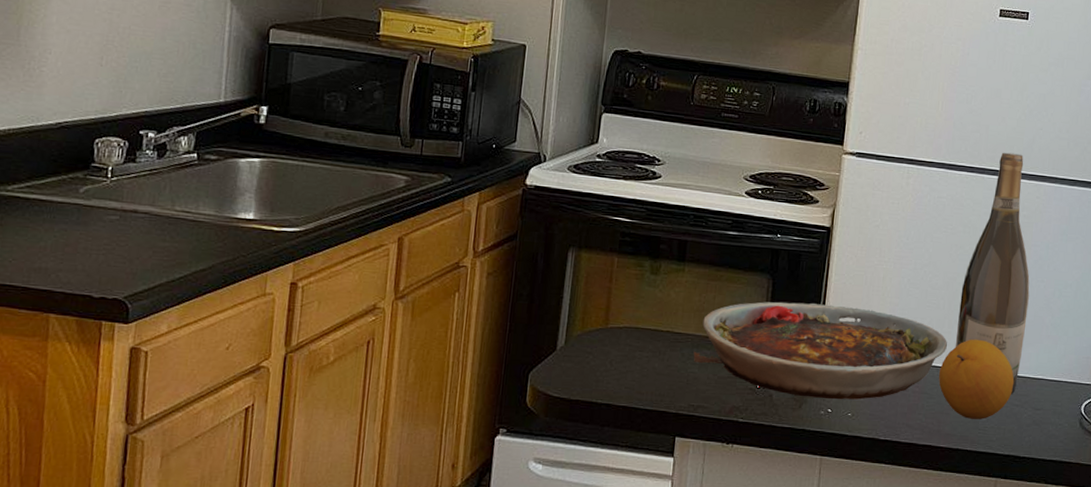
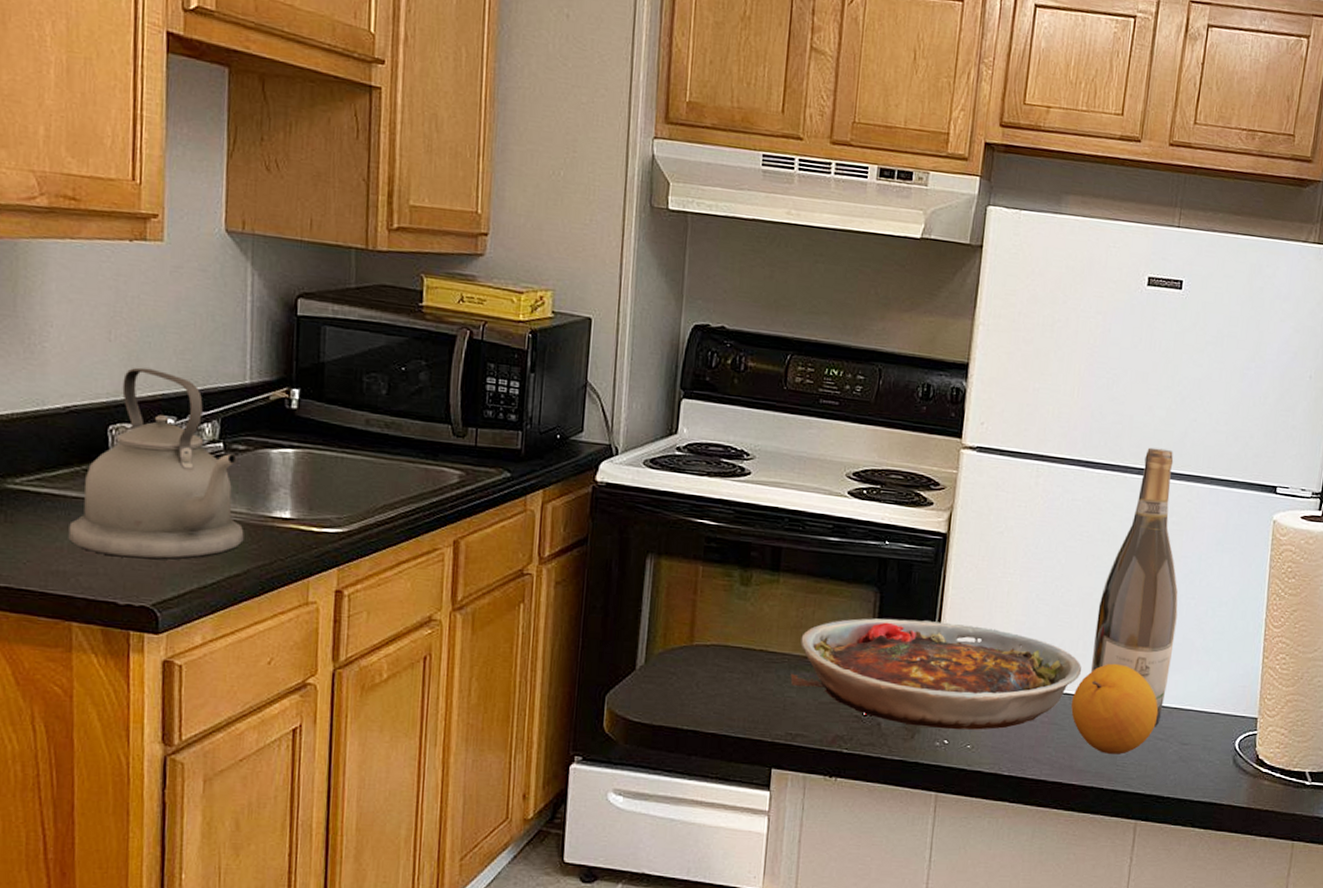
kettle: none [52,88,212,257] -> present [68,367,244,560]

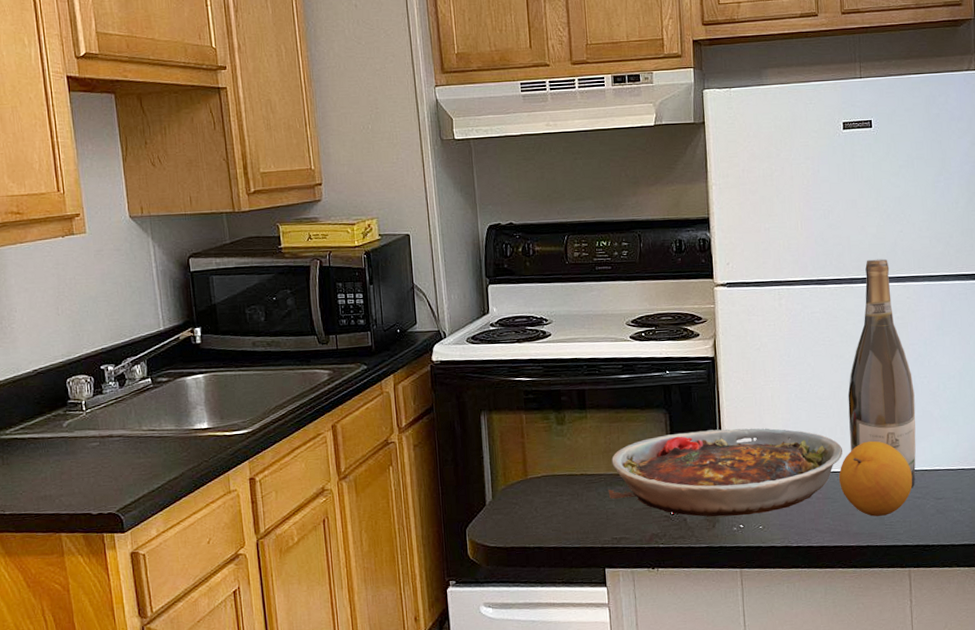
kettle: present [68,367,244,560] -> none [49,330,176,478]

